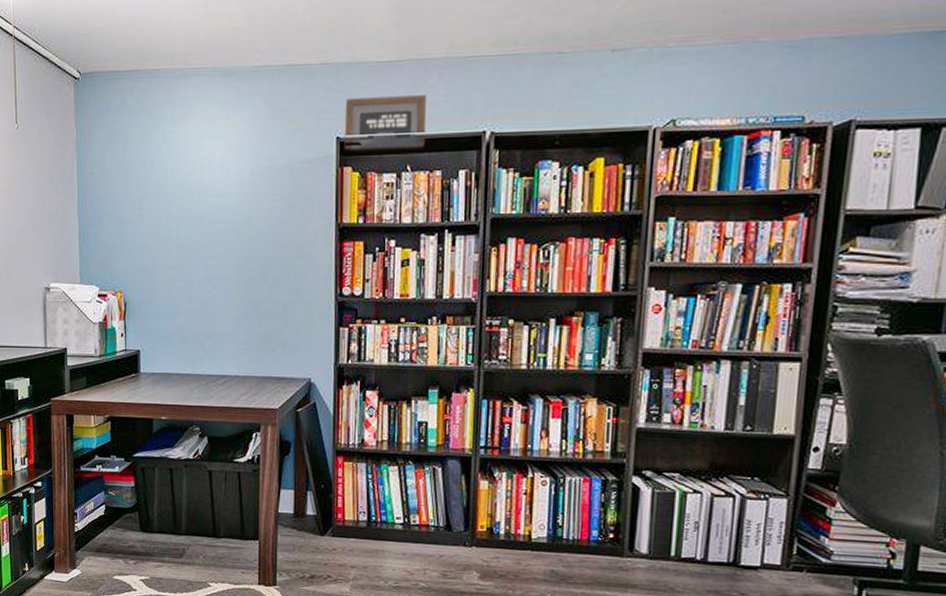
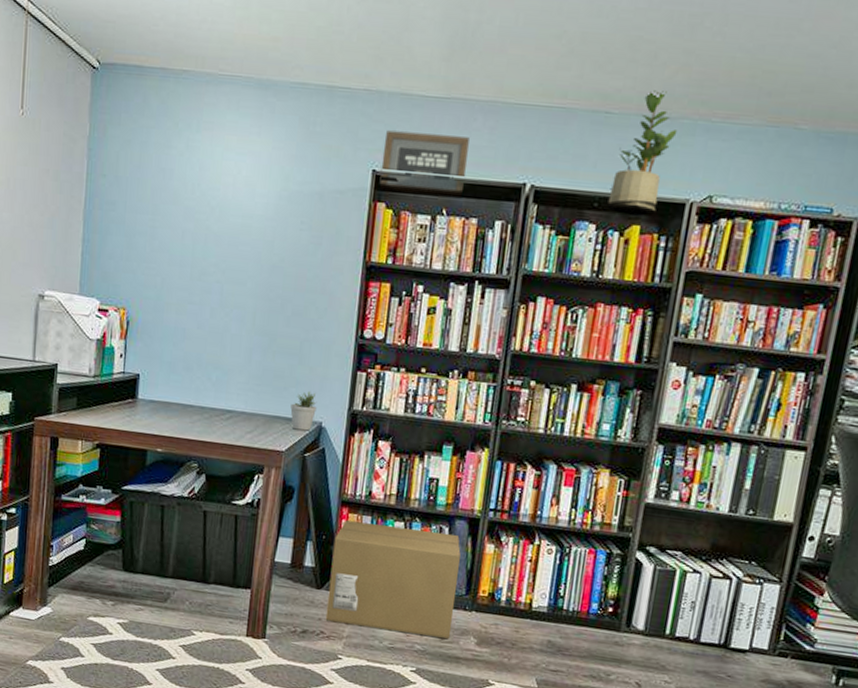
potted plant: none [280,351,305,388] -> present [290,391,317,431]
box: none [331,469,456,575] -> present [325,520,461,639]
potted plant: none [569,24,633,149] -> present [607,90,678,216]

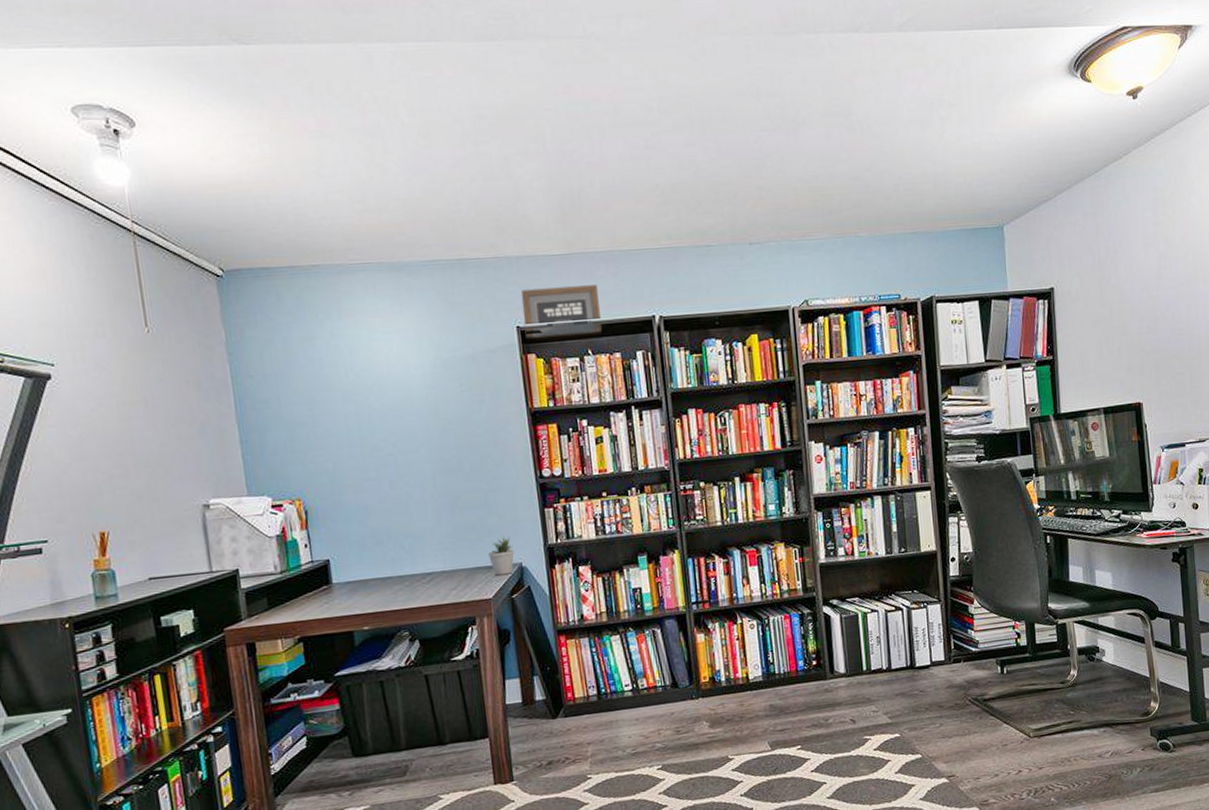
box: present [325,520,461,639] -> none [558,633,686,747]
potted plant: present [607,90,678,216] -> none [725,222,768,327]

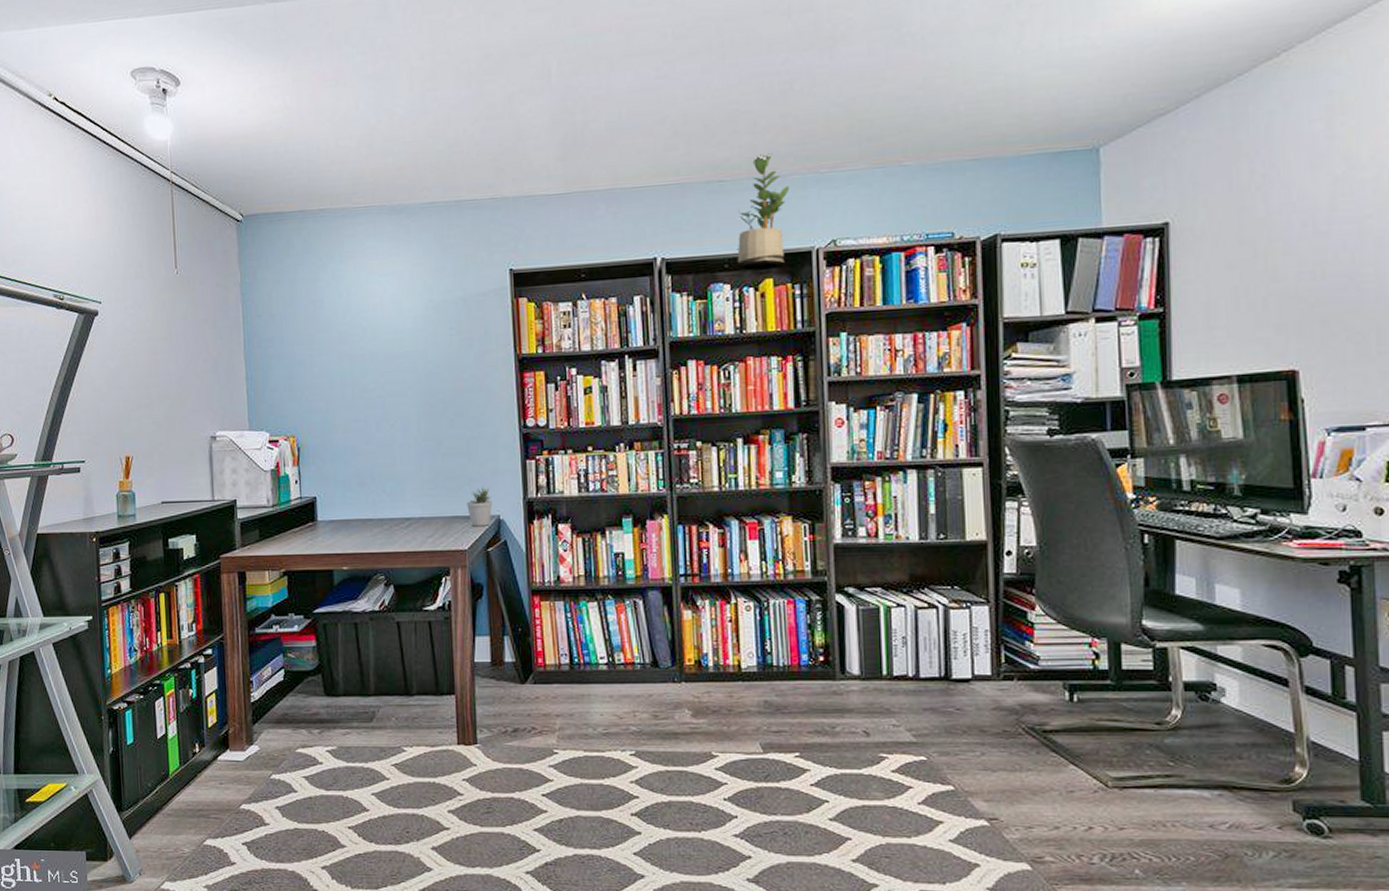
picture frame: present [522,285,602,344] -> none [516,225,598,287]
potted plant: none [725,222,768,327] -> present [737,153,790,271]

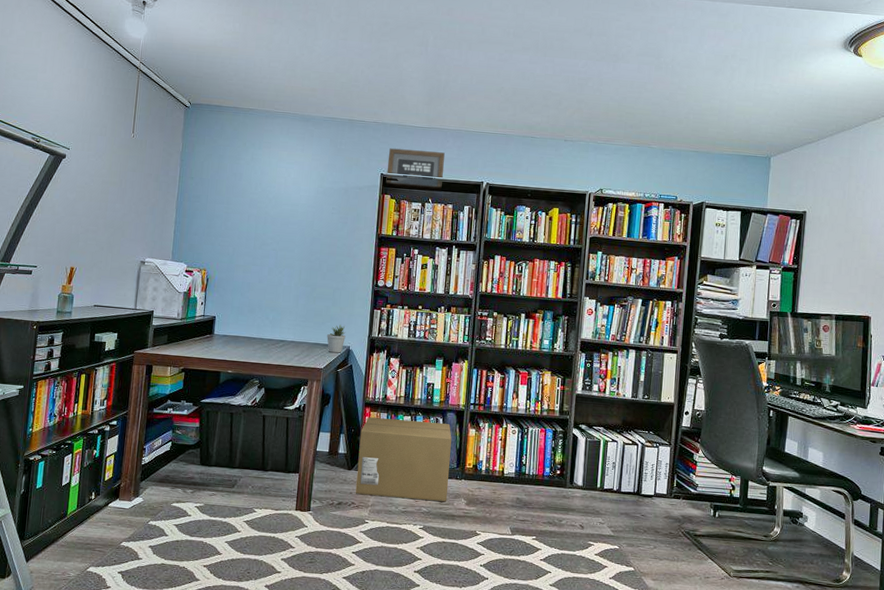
picture frame: none [516,225,598,287] -> present [385,148,445,192]
box: none [530,606,664,716] -> present [355,417,452,501]
potted plant: present [737,153,790,271] -> none [536,124,577,202]

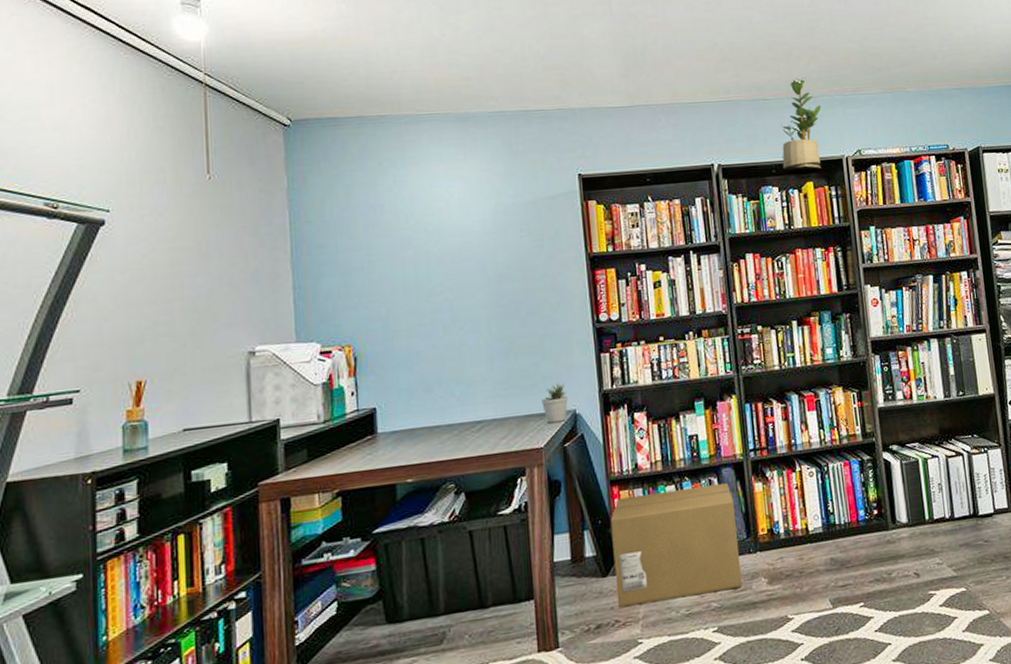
picture frame: present [385,148,445,192] -> none [584,135,662,191]
potted plant: none [536,124,577,202] -> present [781,78,822,175]

